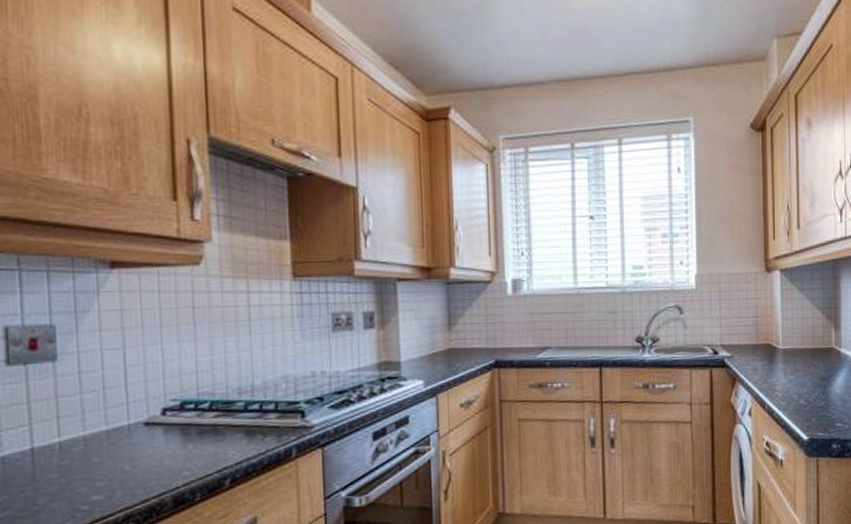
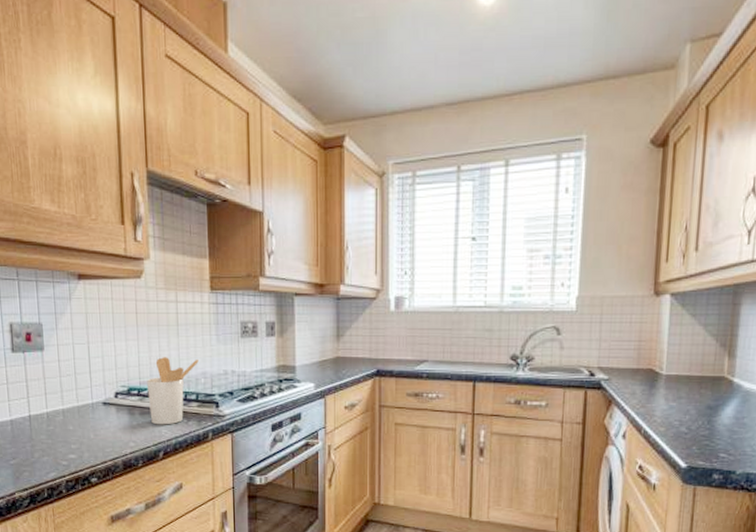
utensil holder: none [208,359,278,446] -> present [147,357,199,425]

